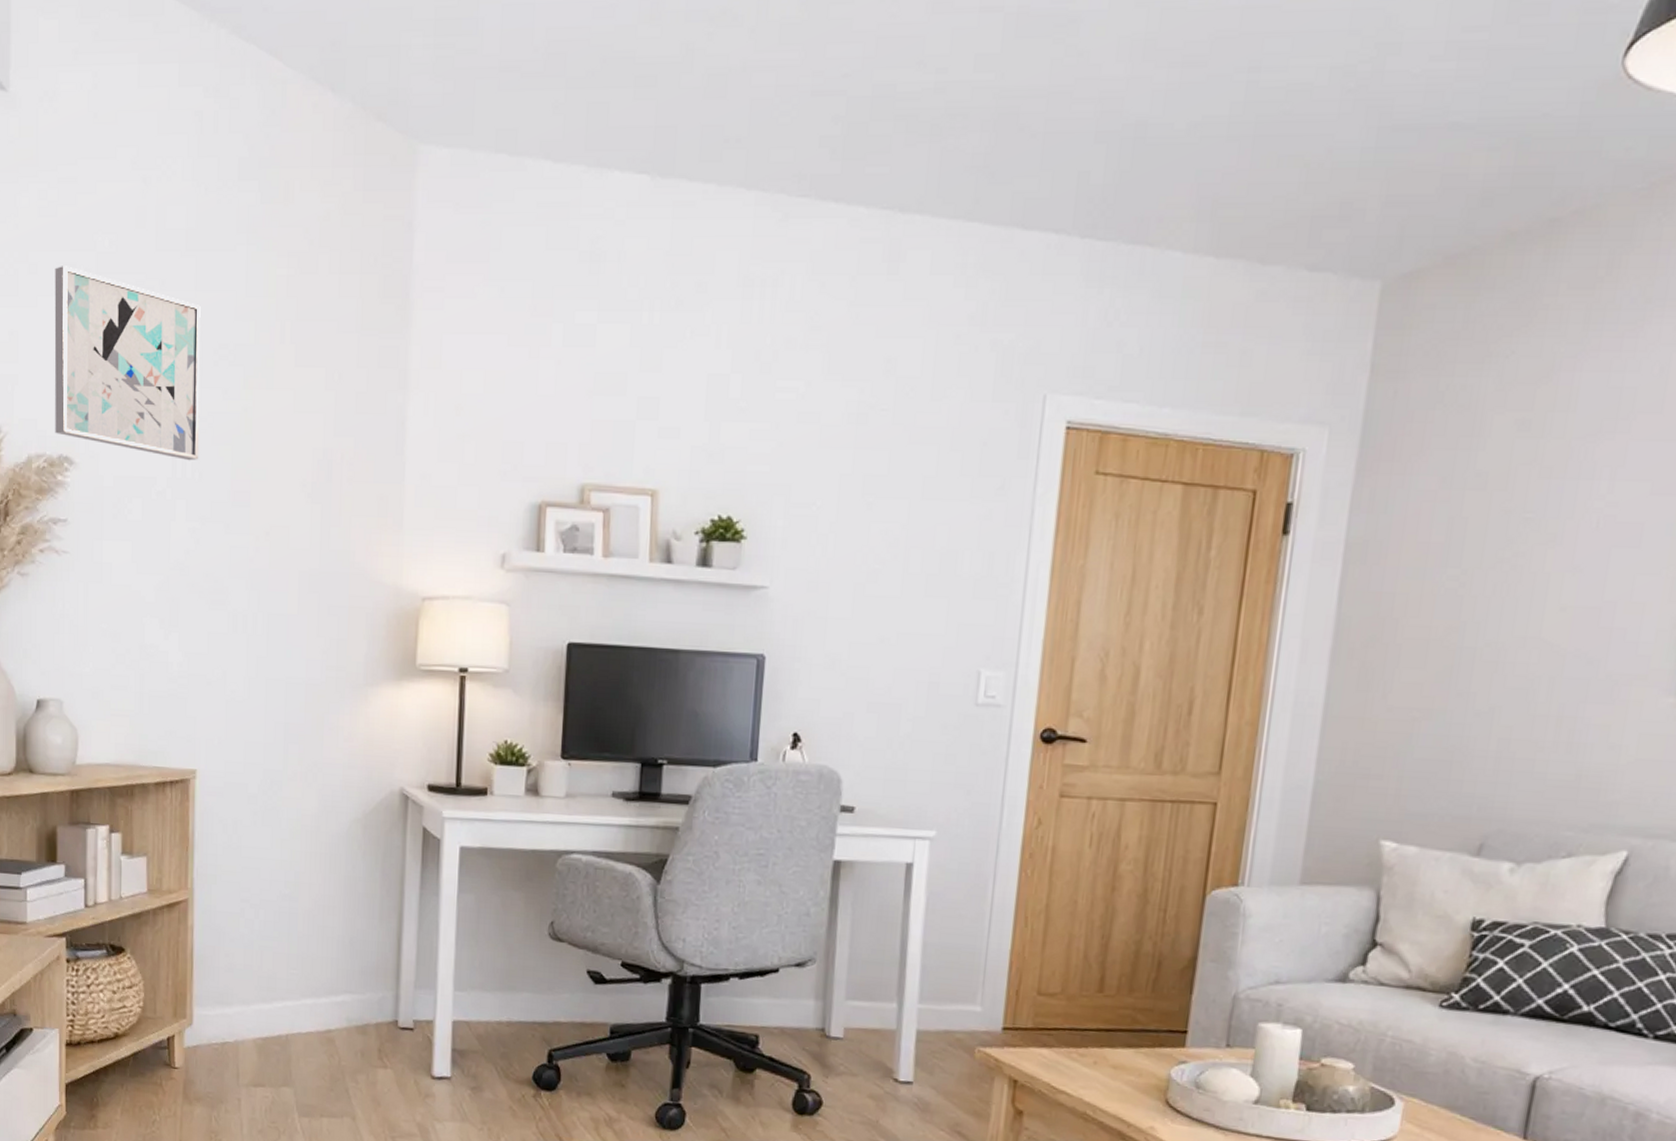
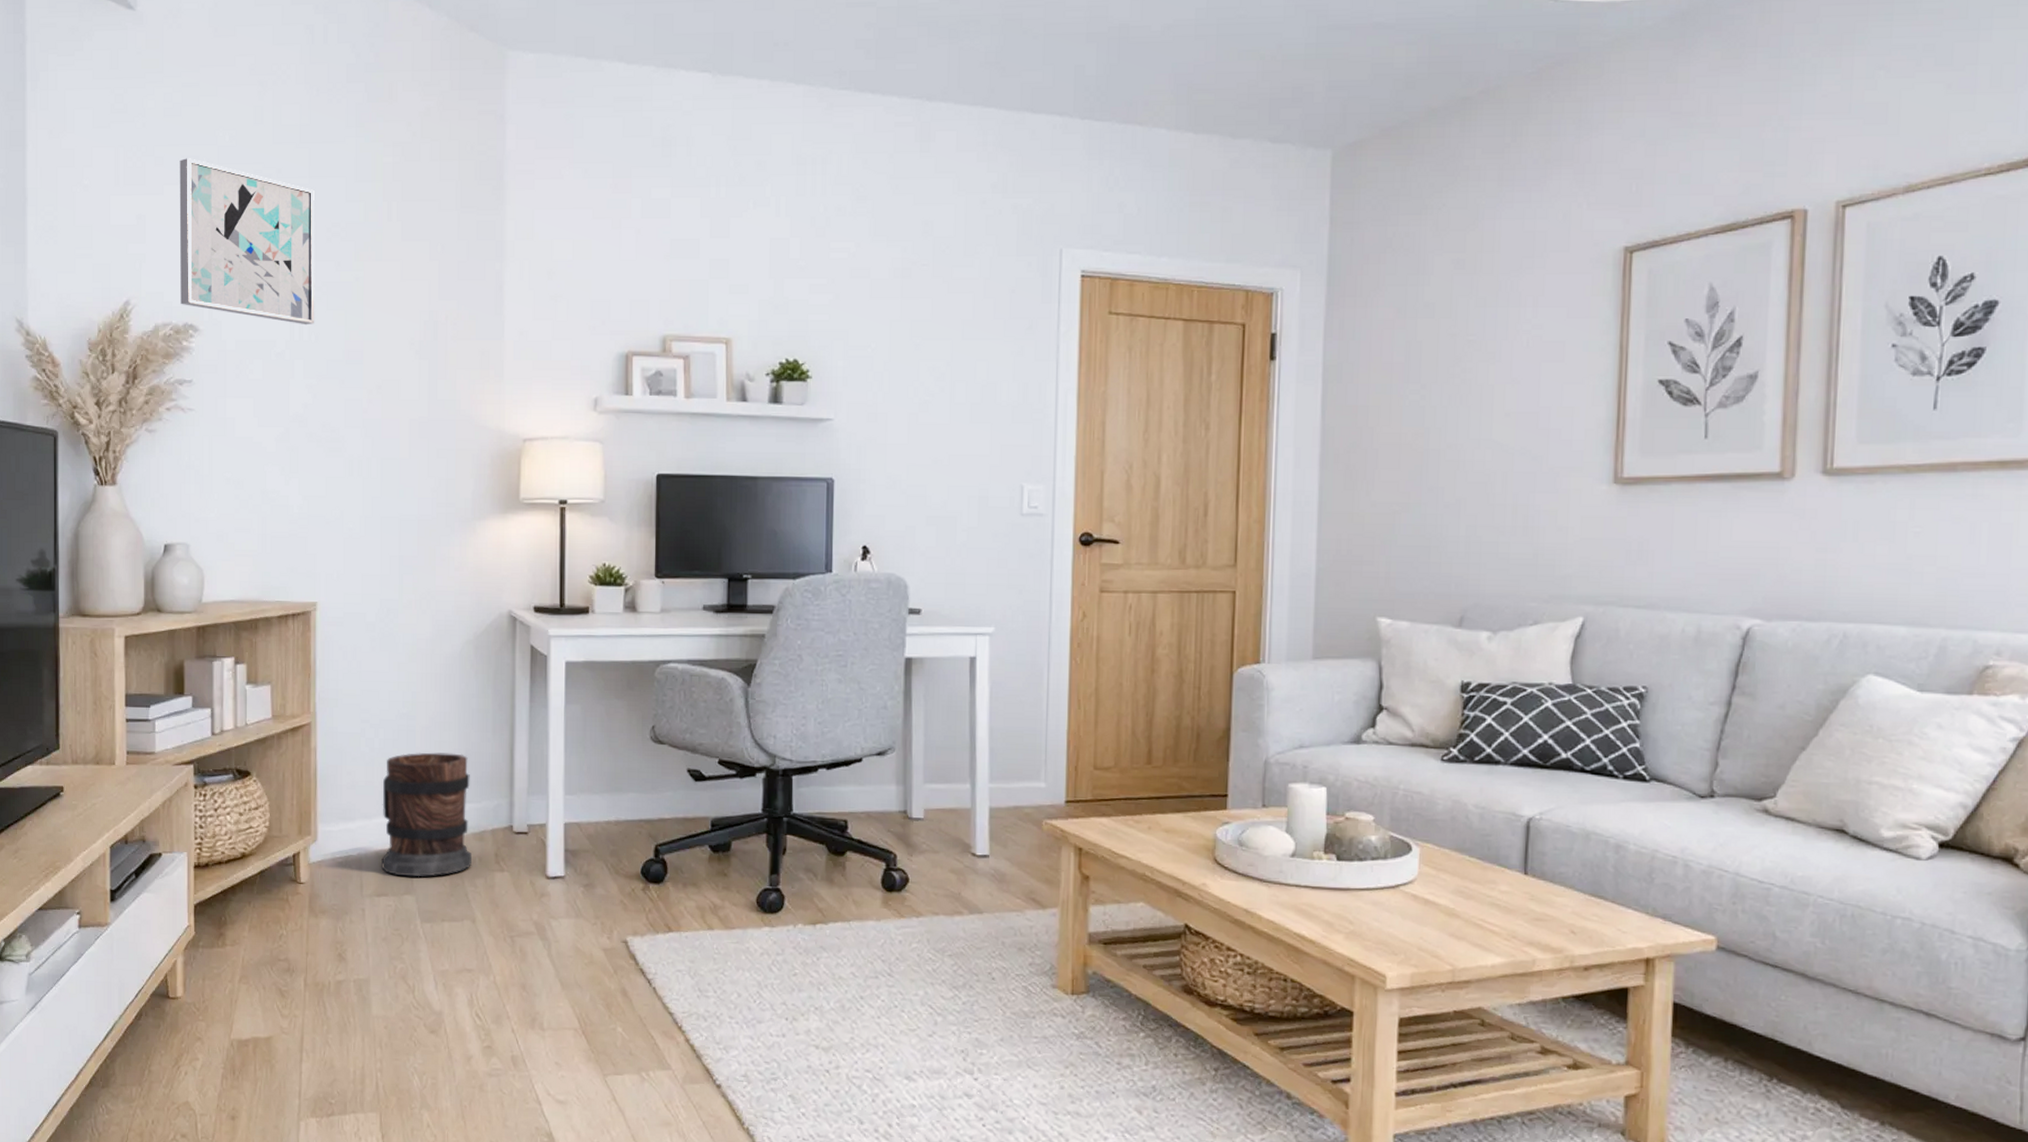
wooden barrel: none [259,937,355,1069] -> present [381,752,473,877]

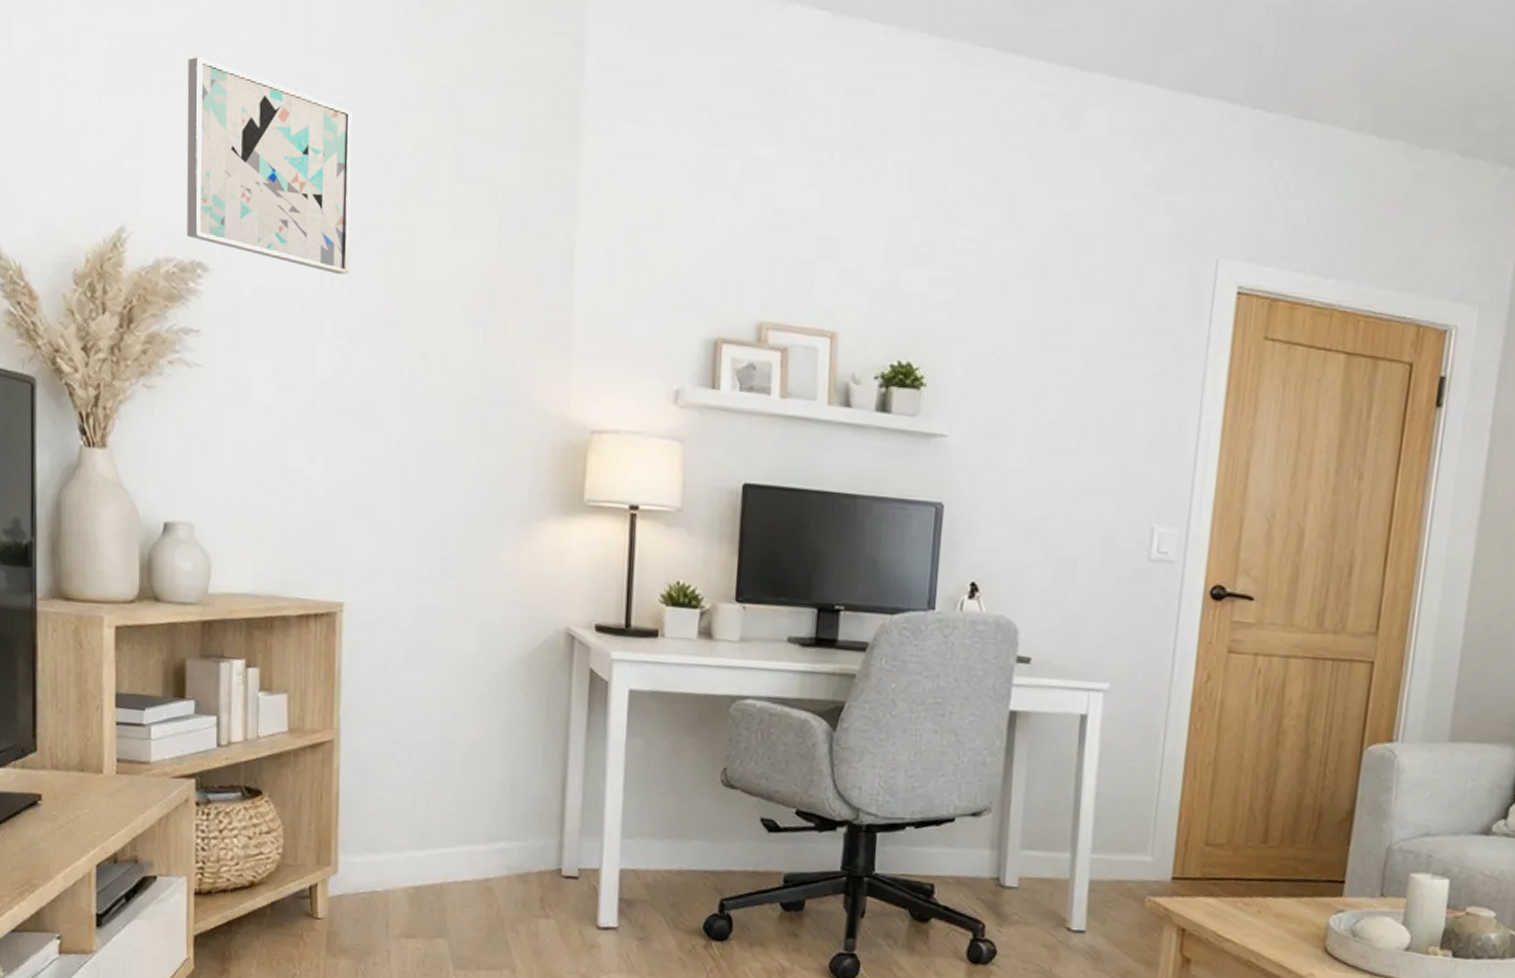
wooden barrel: present [381,752,473,877] -> none [411,781,515,920]

